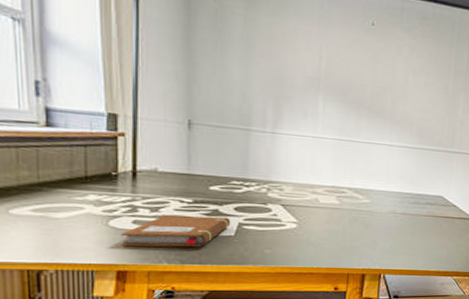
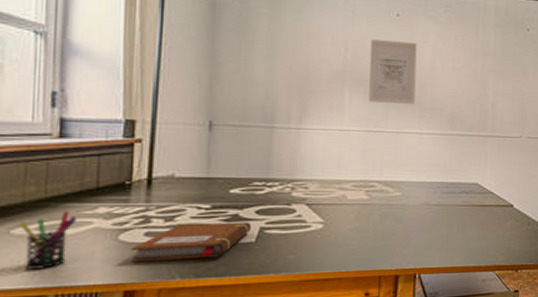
pen holder: none [16,195,70,247] -> present [19,210,77,270]
wall art: none [342,48,391,116] -> present [369,39,417,104]

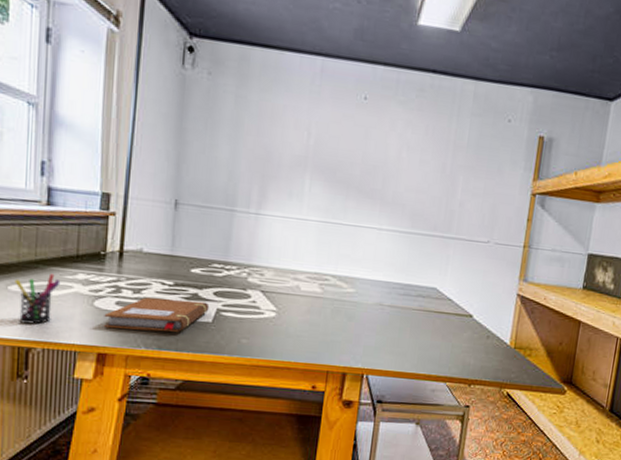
wall art: present [369,39,417,104] -> none [329,124,384,197]

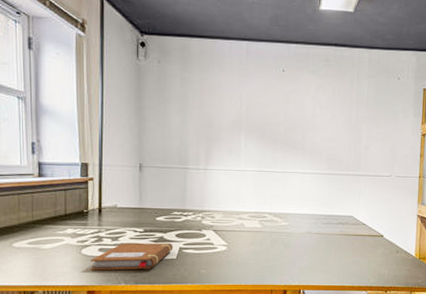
pen holder: present [14,273,61,324] -> none [17,230,54,272]

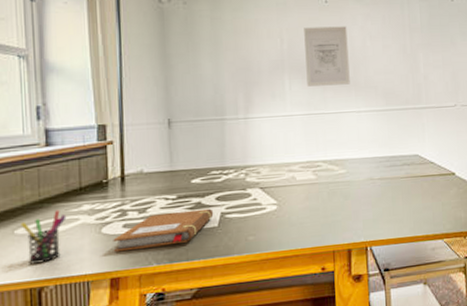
pen holder: none [17,230,54,272] -> present [20,210,67,264]
wall art: none [260,93,300,148] -> present [304,26,350,87]

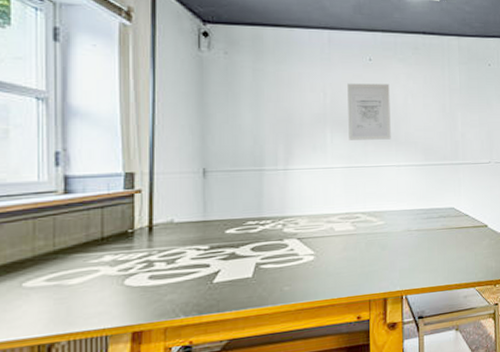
pen holder: present [20,210,67,264] -> none [30,261,85,319]
notebook: present [113,208,214,253] -> none [137,259,248,305]

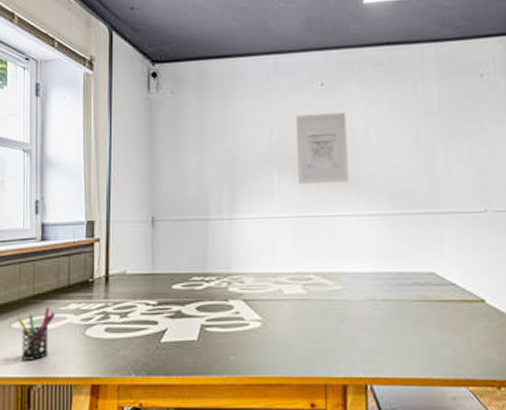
pen holder: none [30,261,85,319] -> present [17,306,56,360]

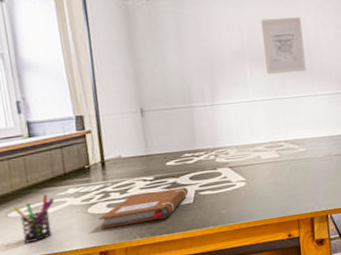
notebook: none [95,319,194,357] -> present [99,187,189,229]

